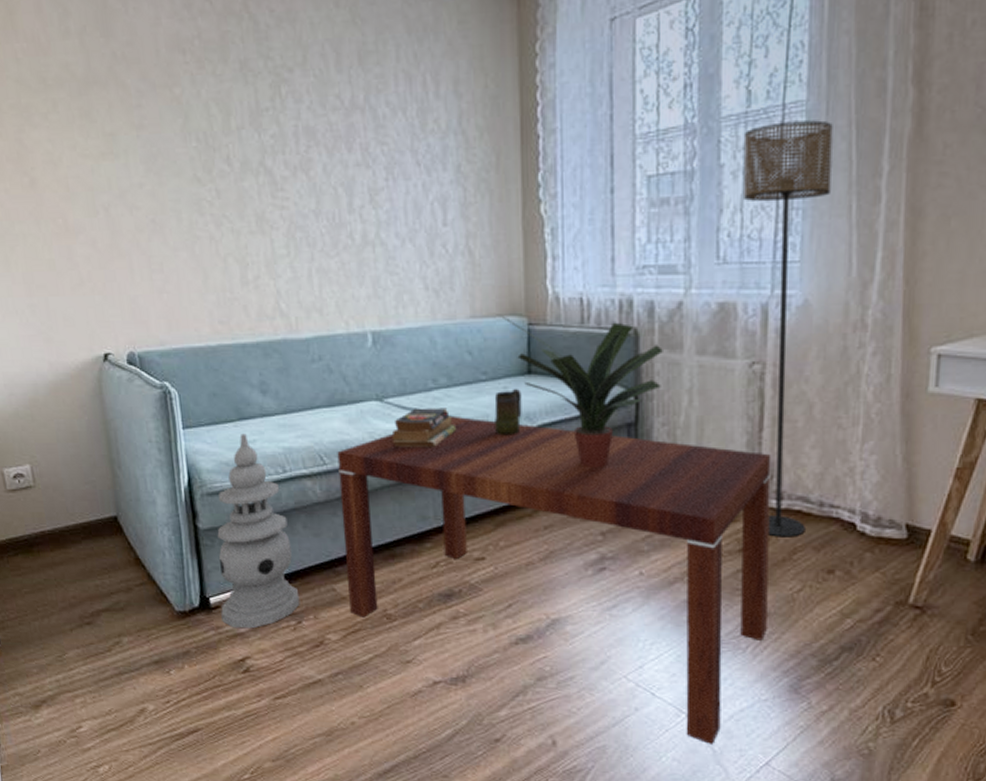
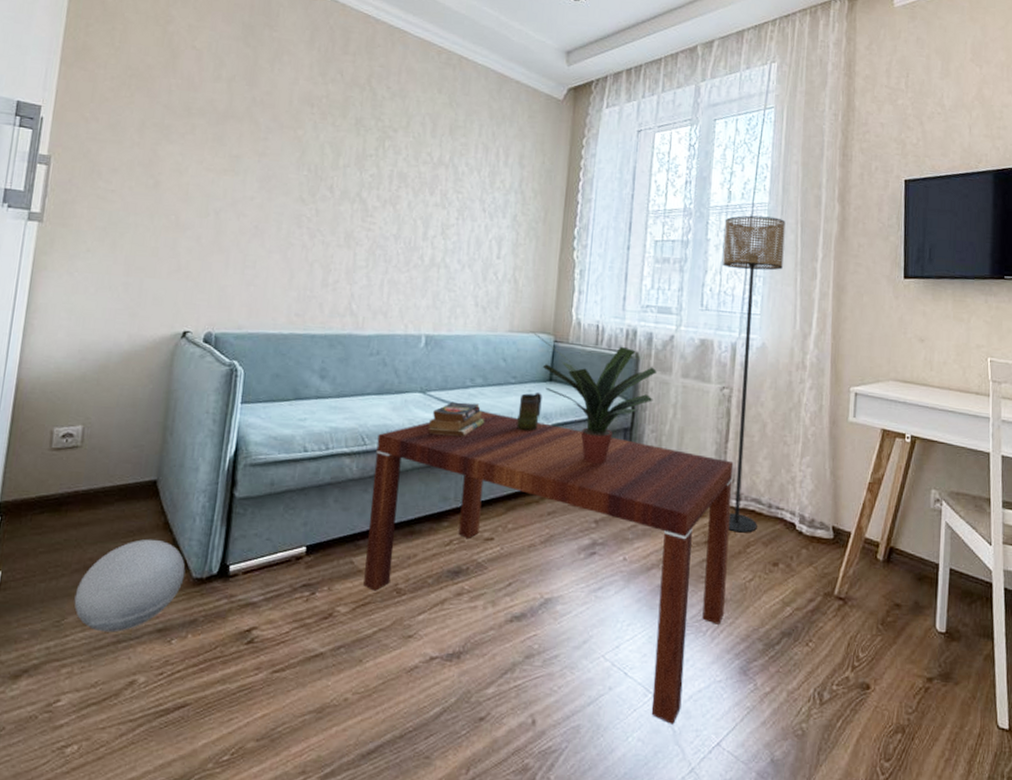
ball: none [68,575,168,665] -> present [74,539,186,633]
lantern: present [217,433,300,629] -> none [237,412,321,598]

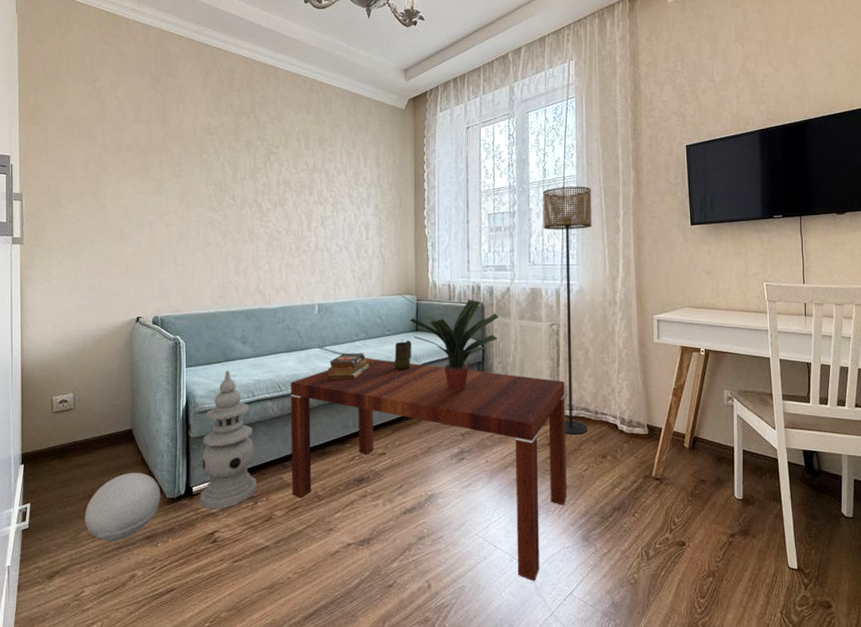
lantern: none [237,412,321,598] -> present [200,370,257,509]

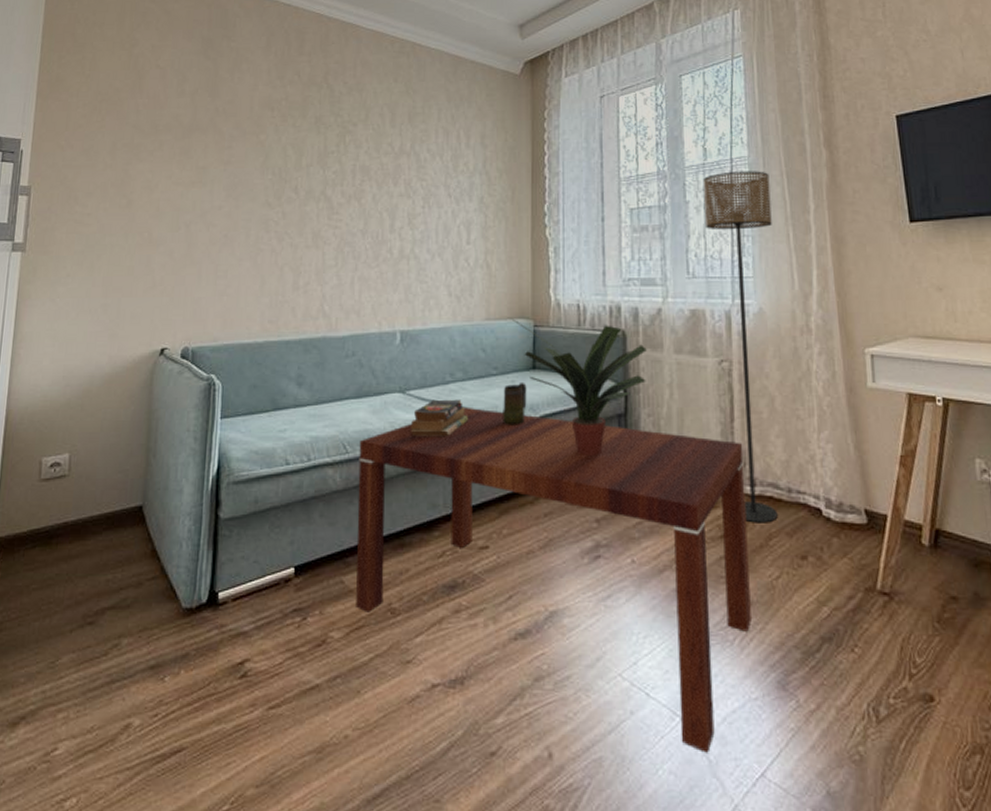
ball: present [84,472,161,541] -> none [67,568,175,672]
lantern: present [200,370,257,509] -> none [227,423,308,627]

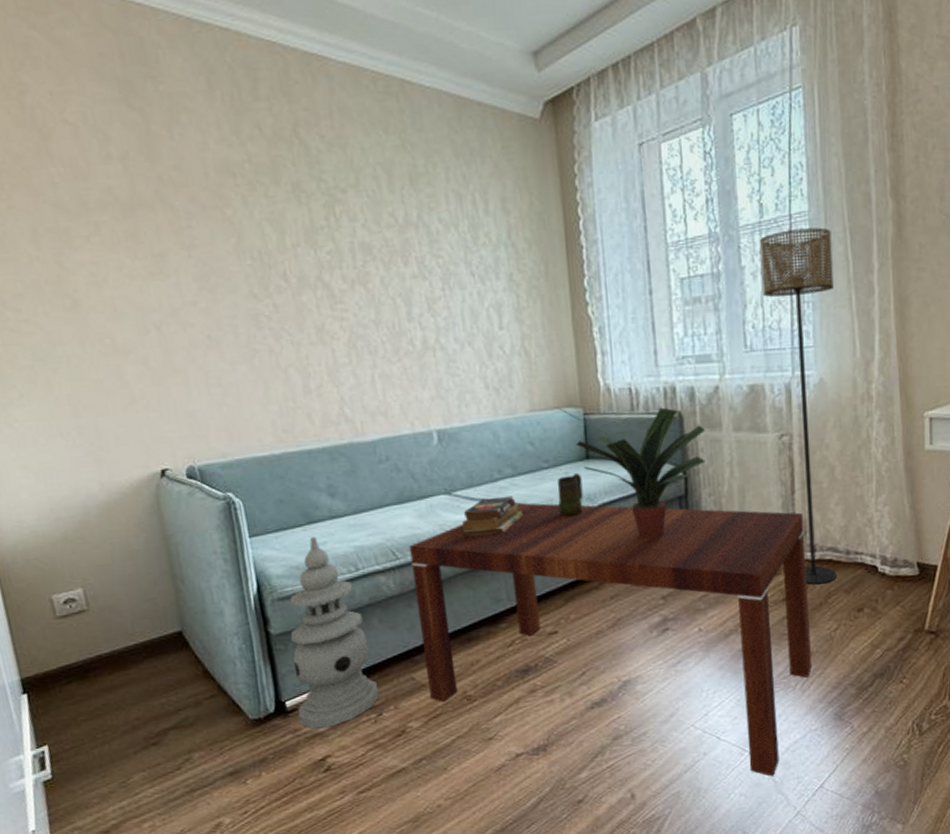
lantern: none [227,423,308,627] -> present [290,536,380,729]

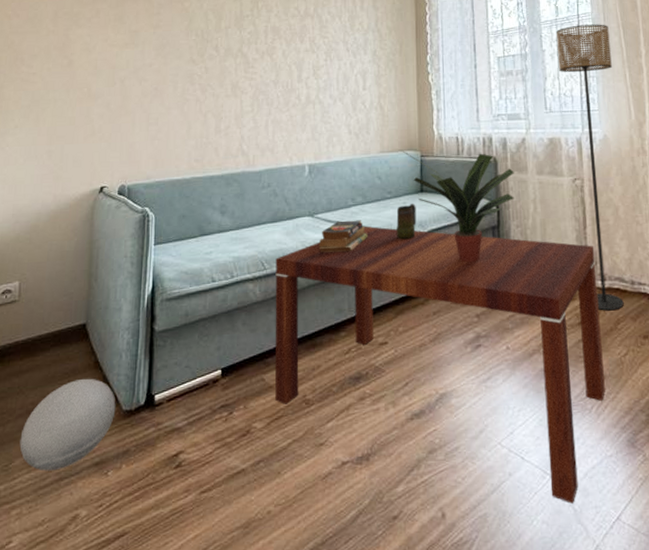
ball: none [132,689,242,785] -> present [19,378,116,471]
lantern: present [290,536,380,729] -> none [163,247,233,424]

